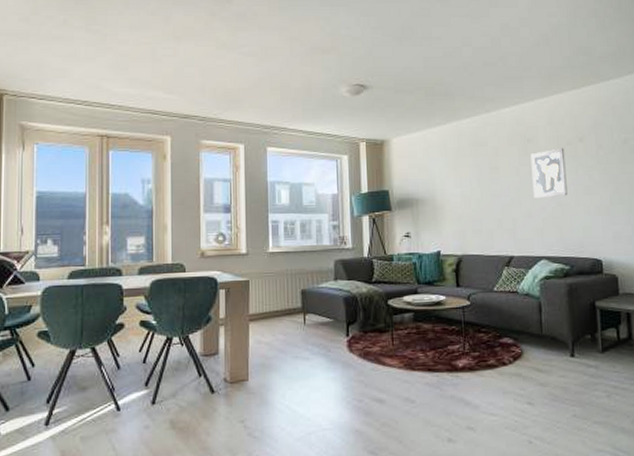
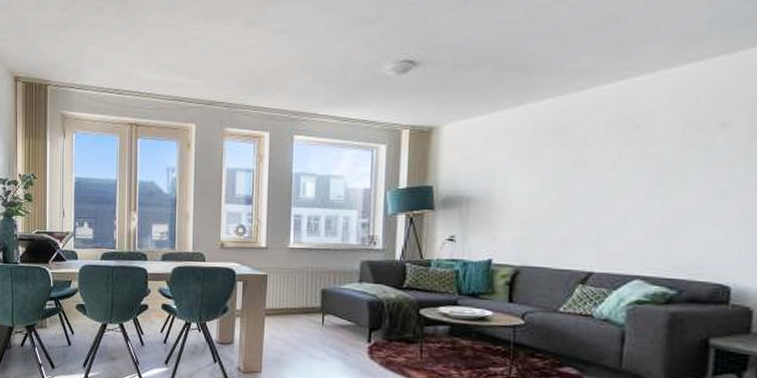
wall art: present [530,148,568,198] -> none [634,136,694,202]

